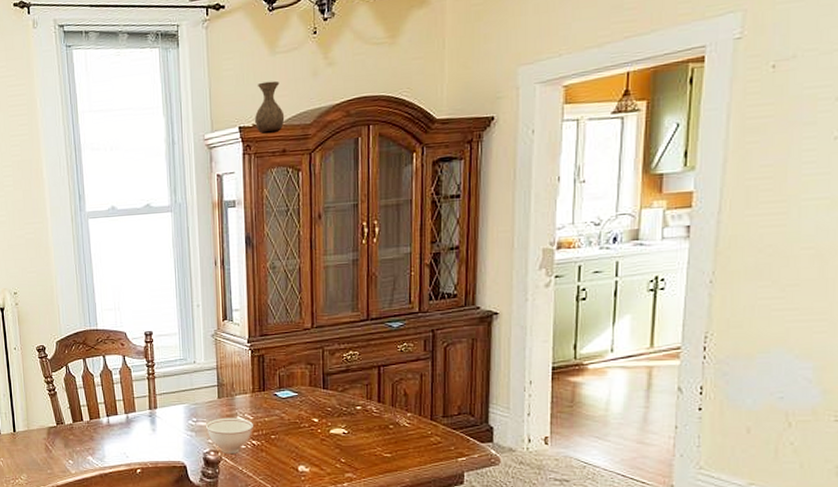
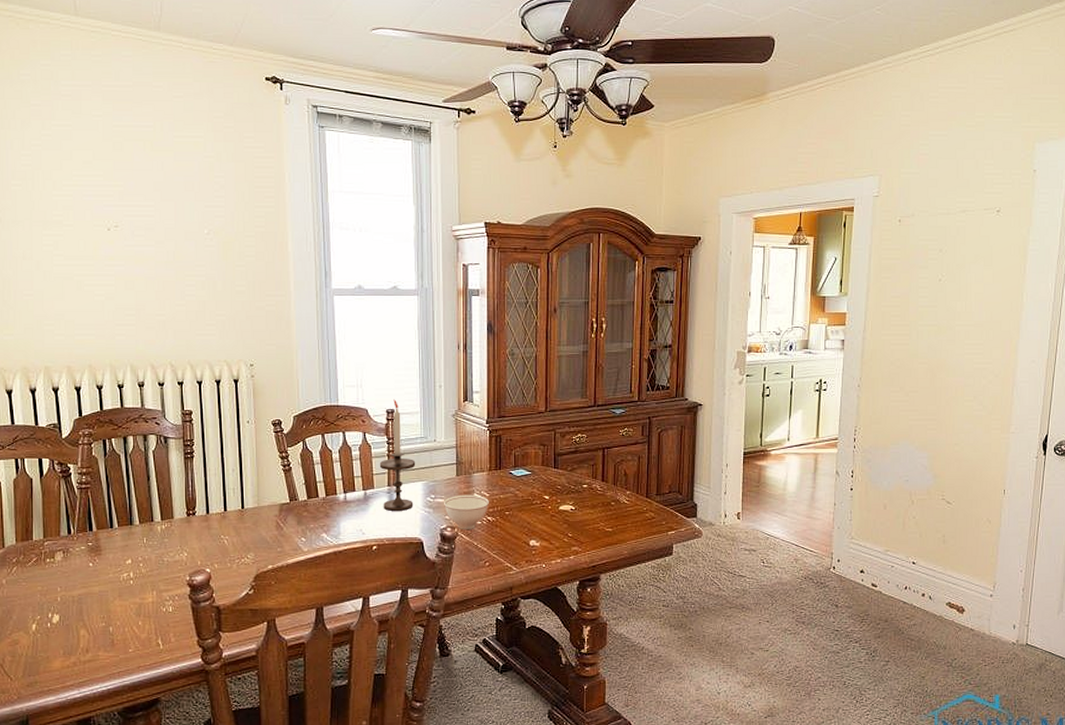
candlestick: none [140,321,176,434] -> present [379,399,416,511]
vase: present [255,80,285,135] -> none [500,184,527,232]

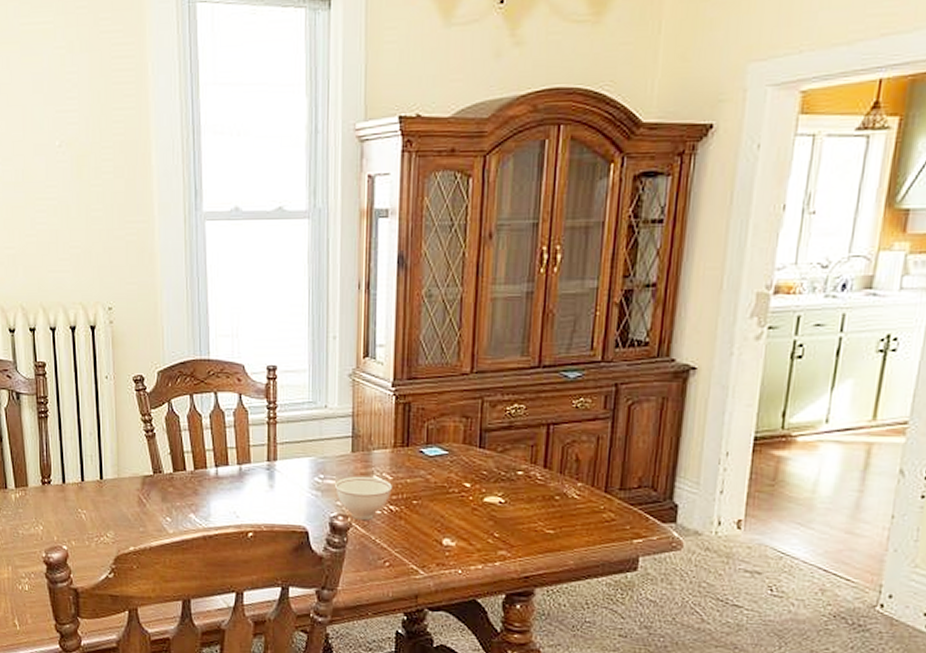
candlestick: present [379,399,416,511] -> none [257,353,302,492]

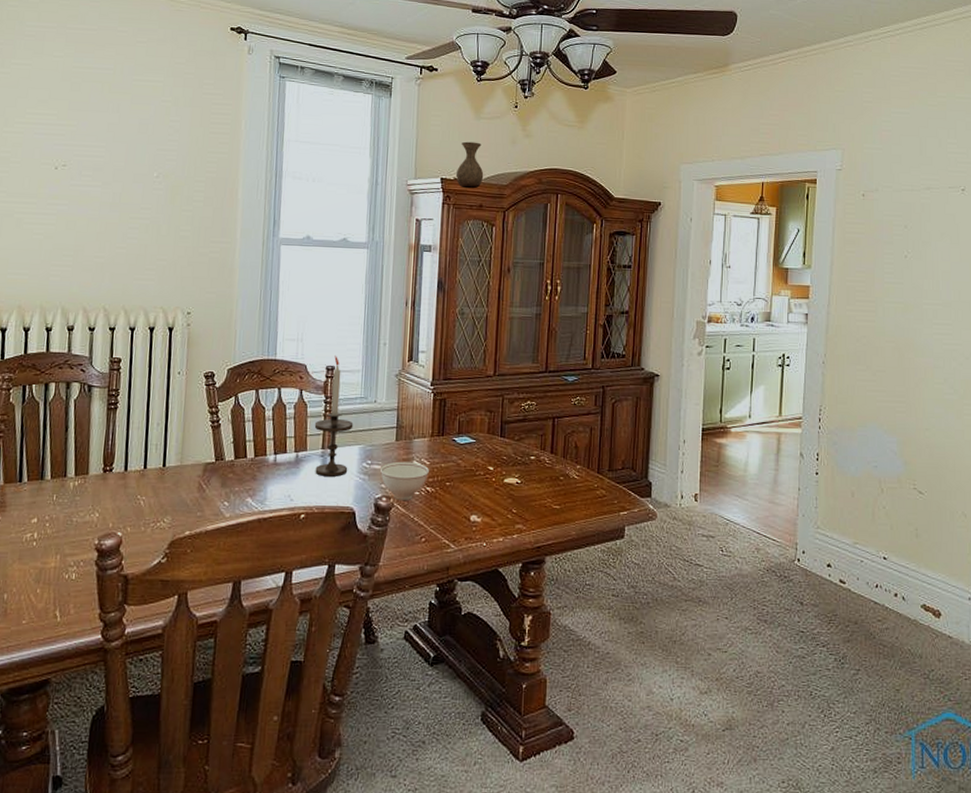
candlestick: none [257,353,302,492] -> present [314,356,354,477]
vase: none [420,60,457,128] -> present [456,141,484,189]

